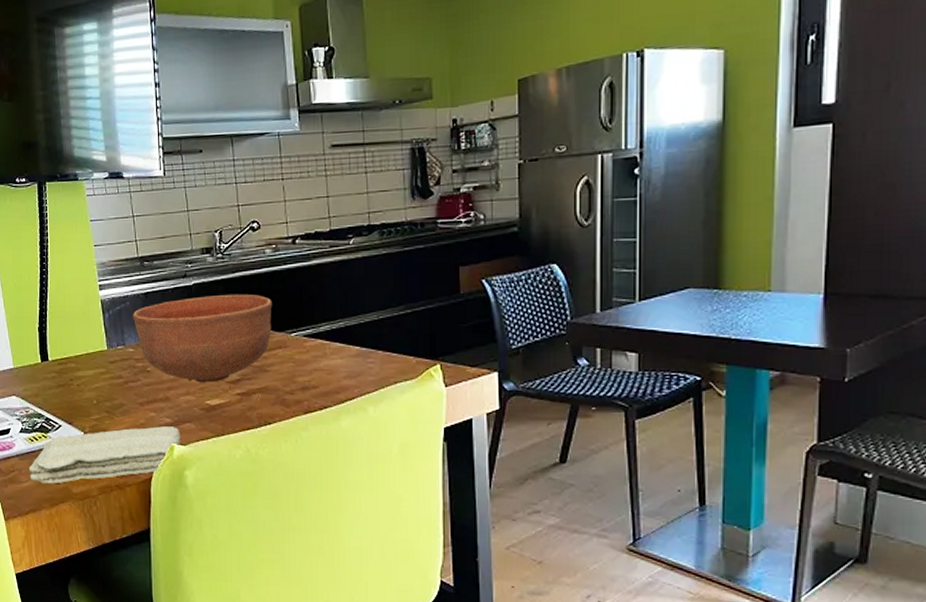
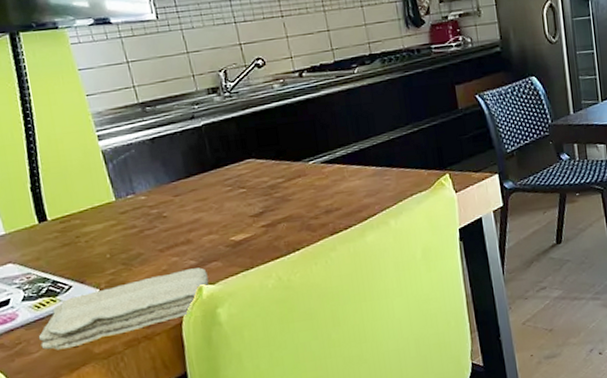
bowl: present [132,294,273,383] -> none [139,128,289,221]

